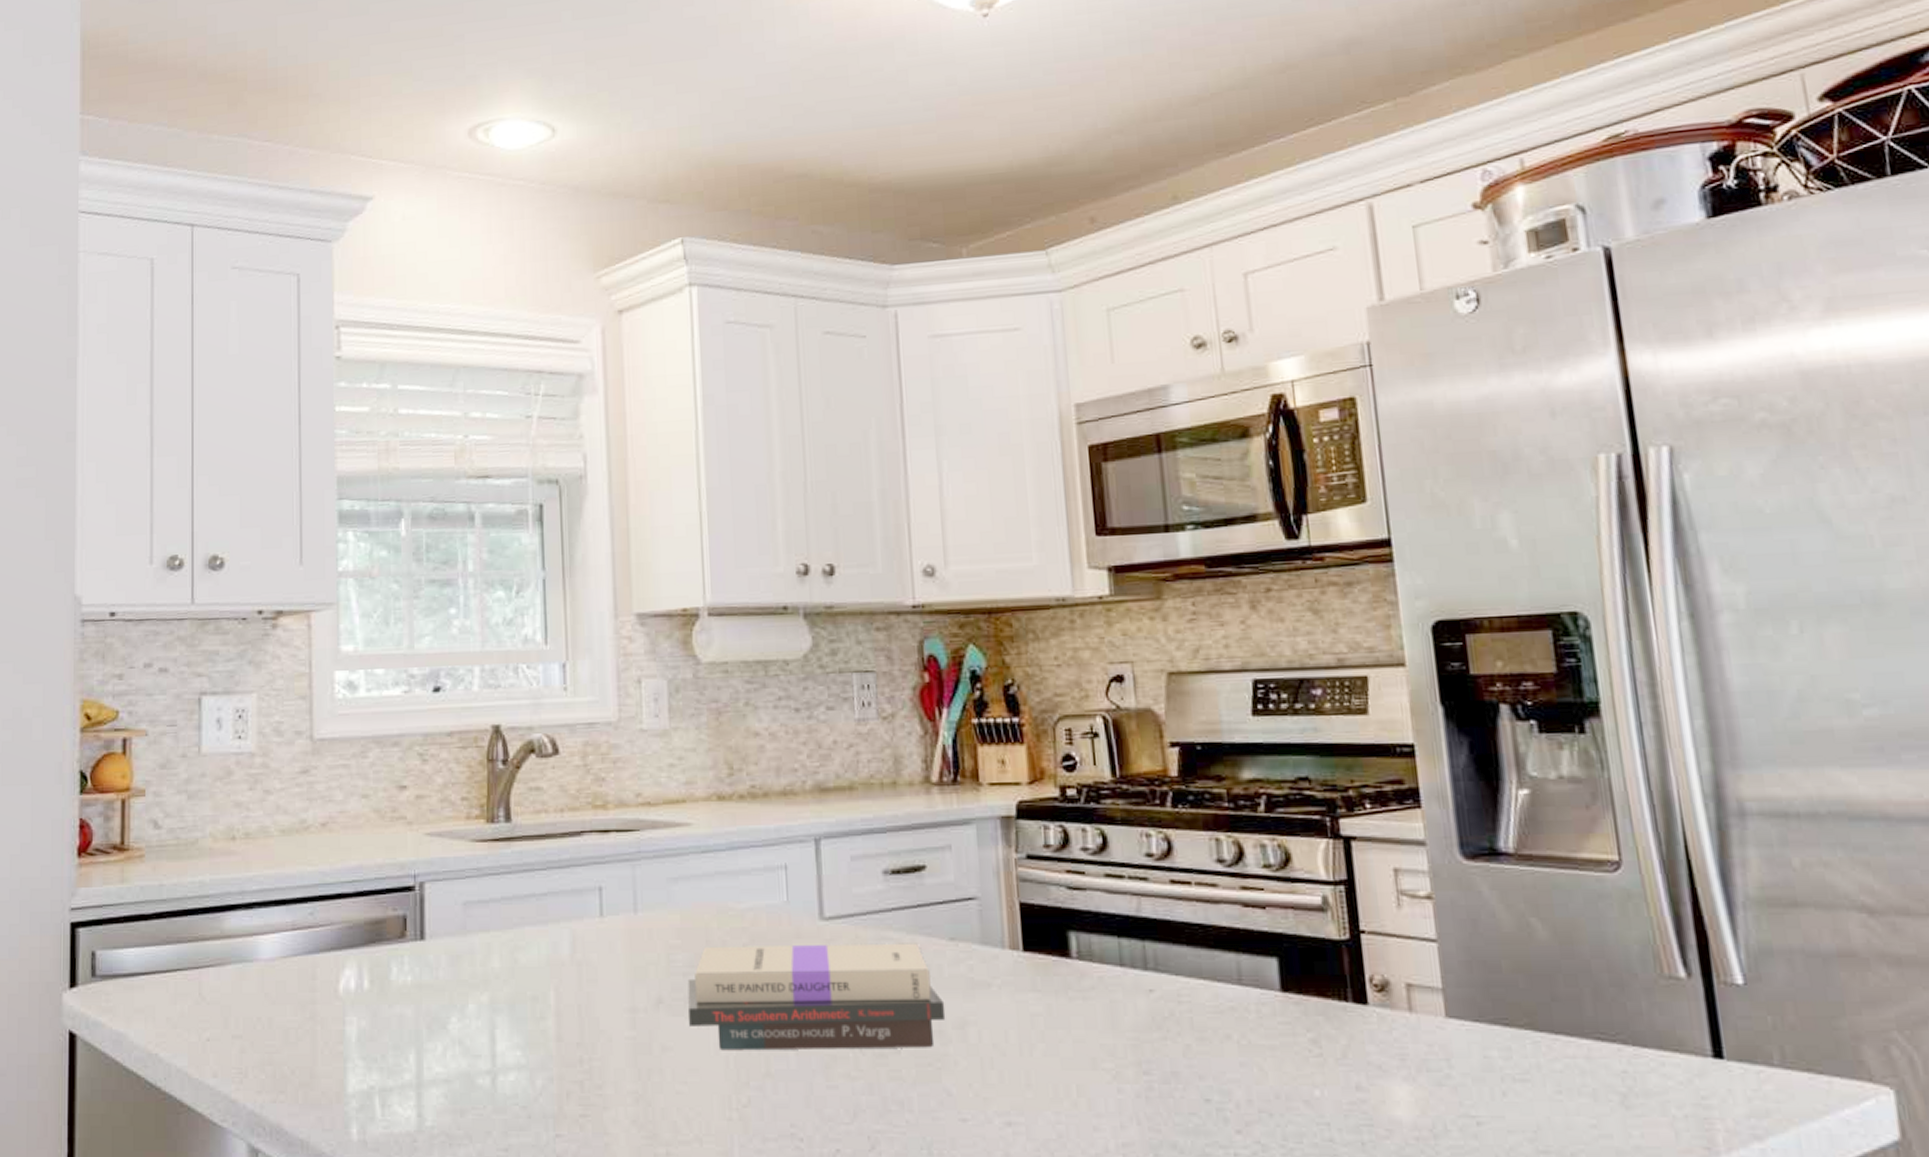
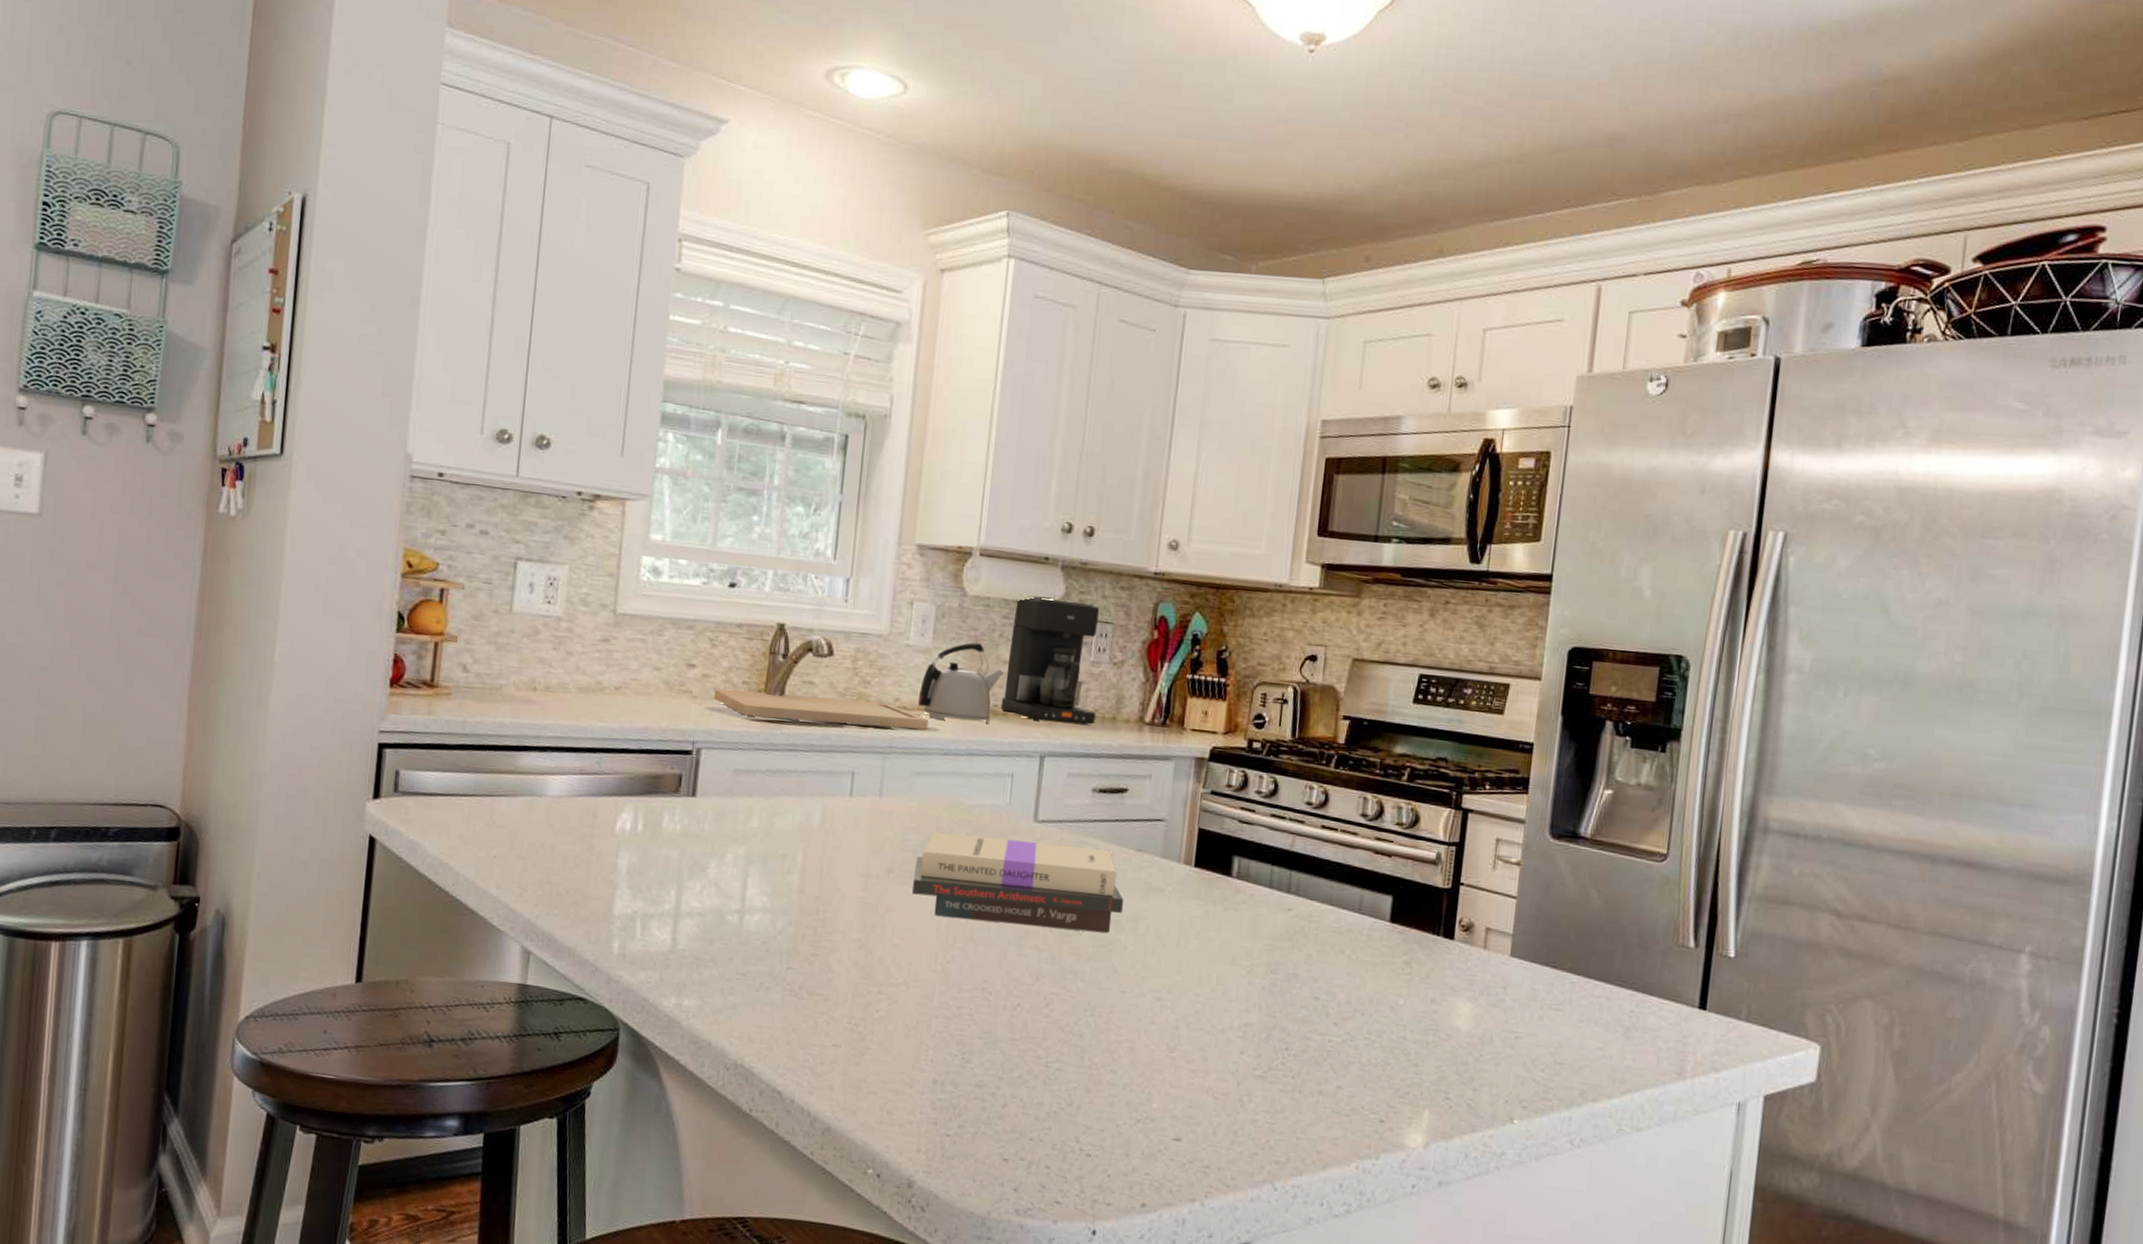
cutting board: none [431,801,679,837] -> present [713,688,929,730]
kettle: none [662,716,757,812] -> present [917,642,1004,723]
coffee maker: none [758,652,873,798] -> present [1000,595,1100,726]

